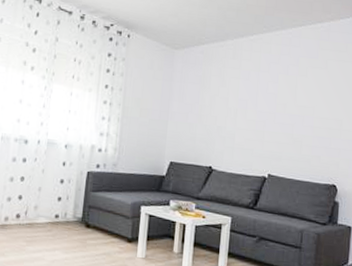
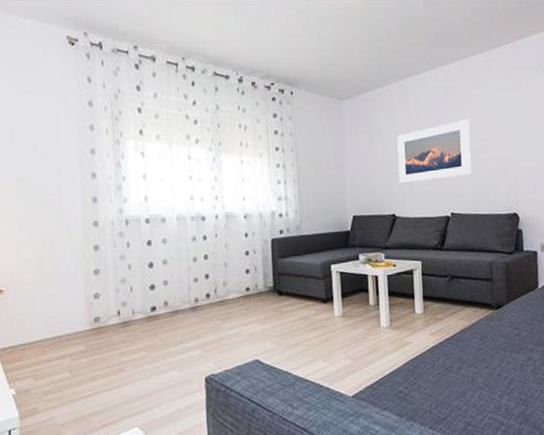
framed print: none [221,84,299,140] -> present [397,119,472,183]

